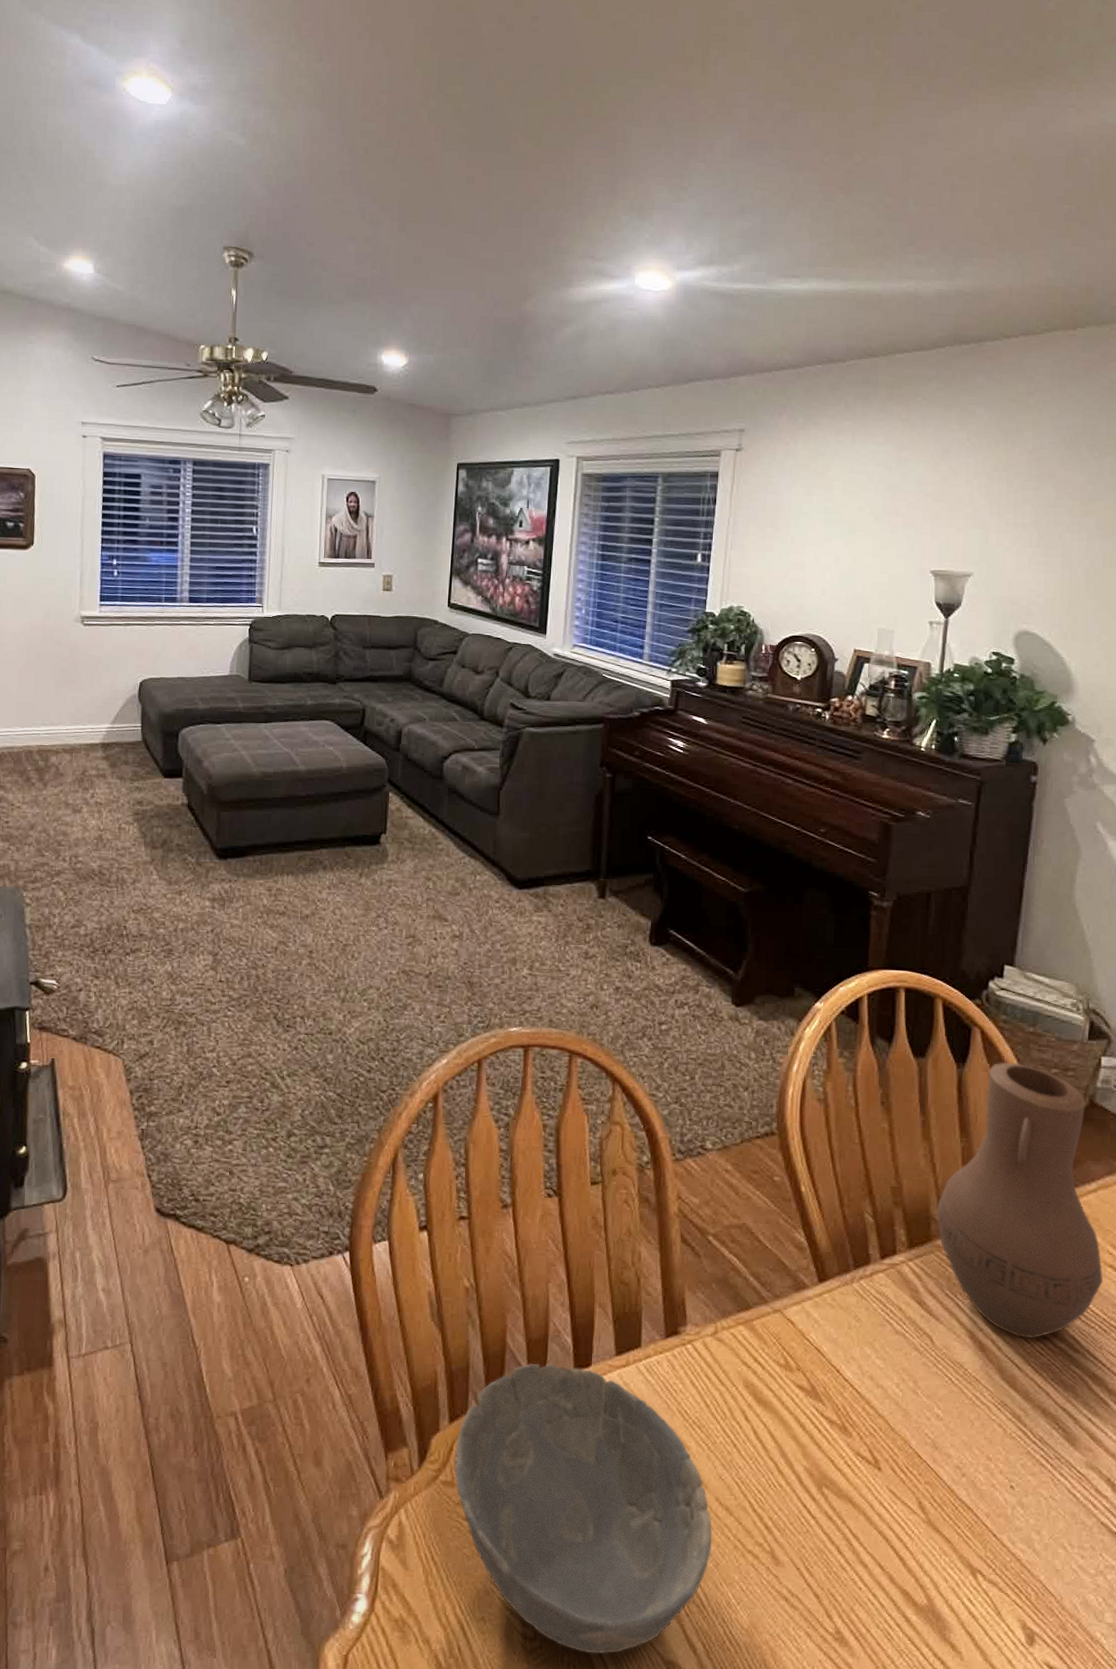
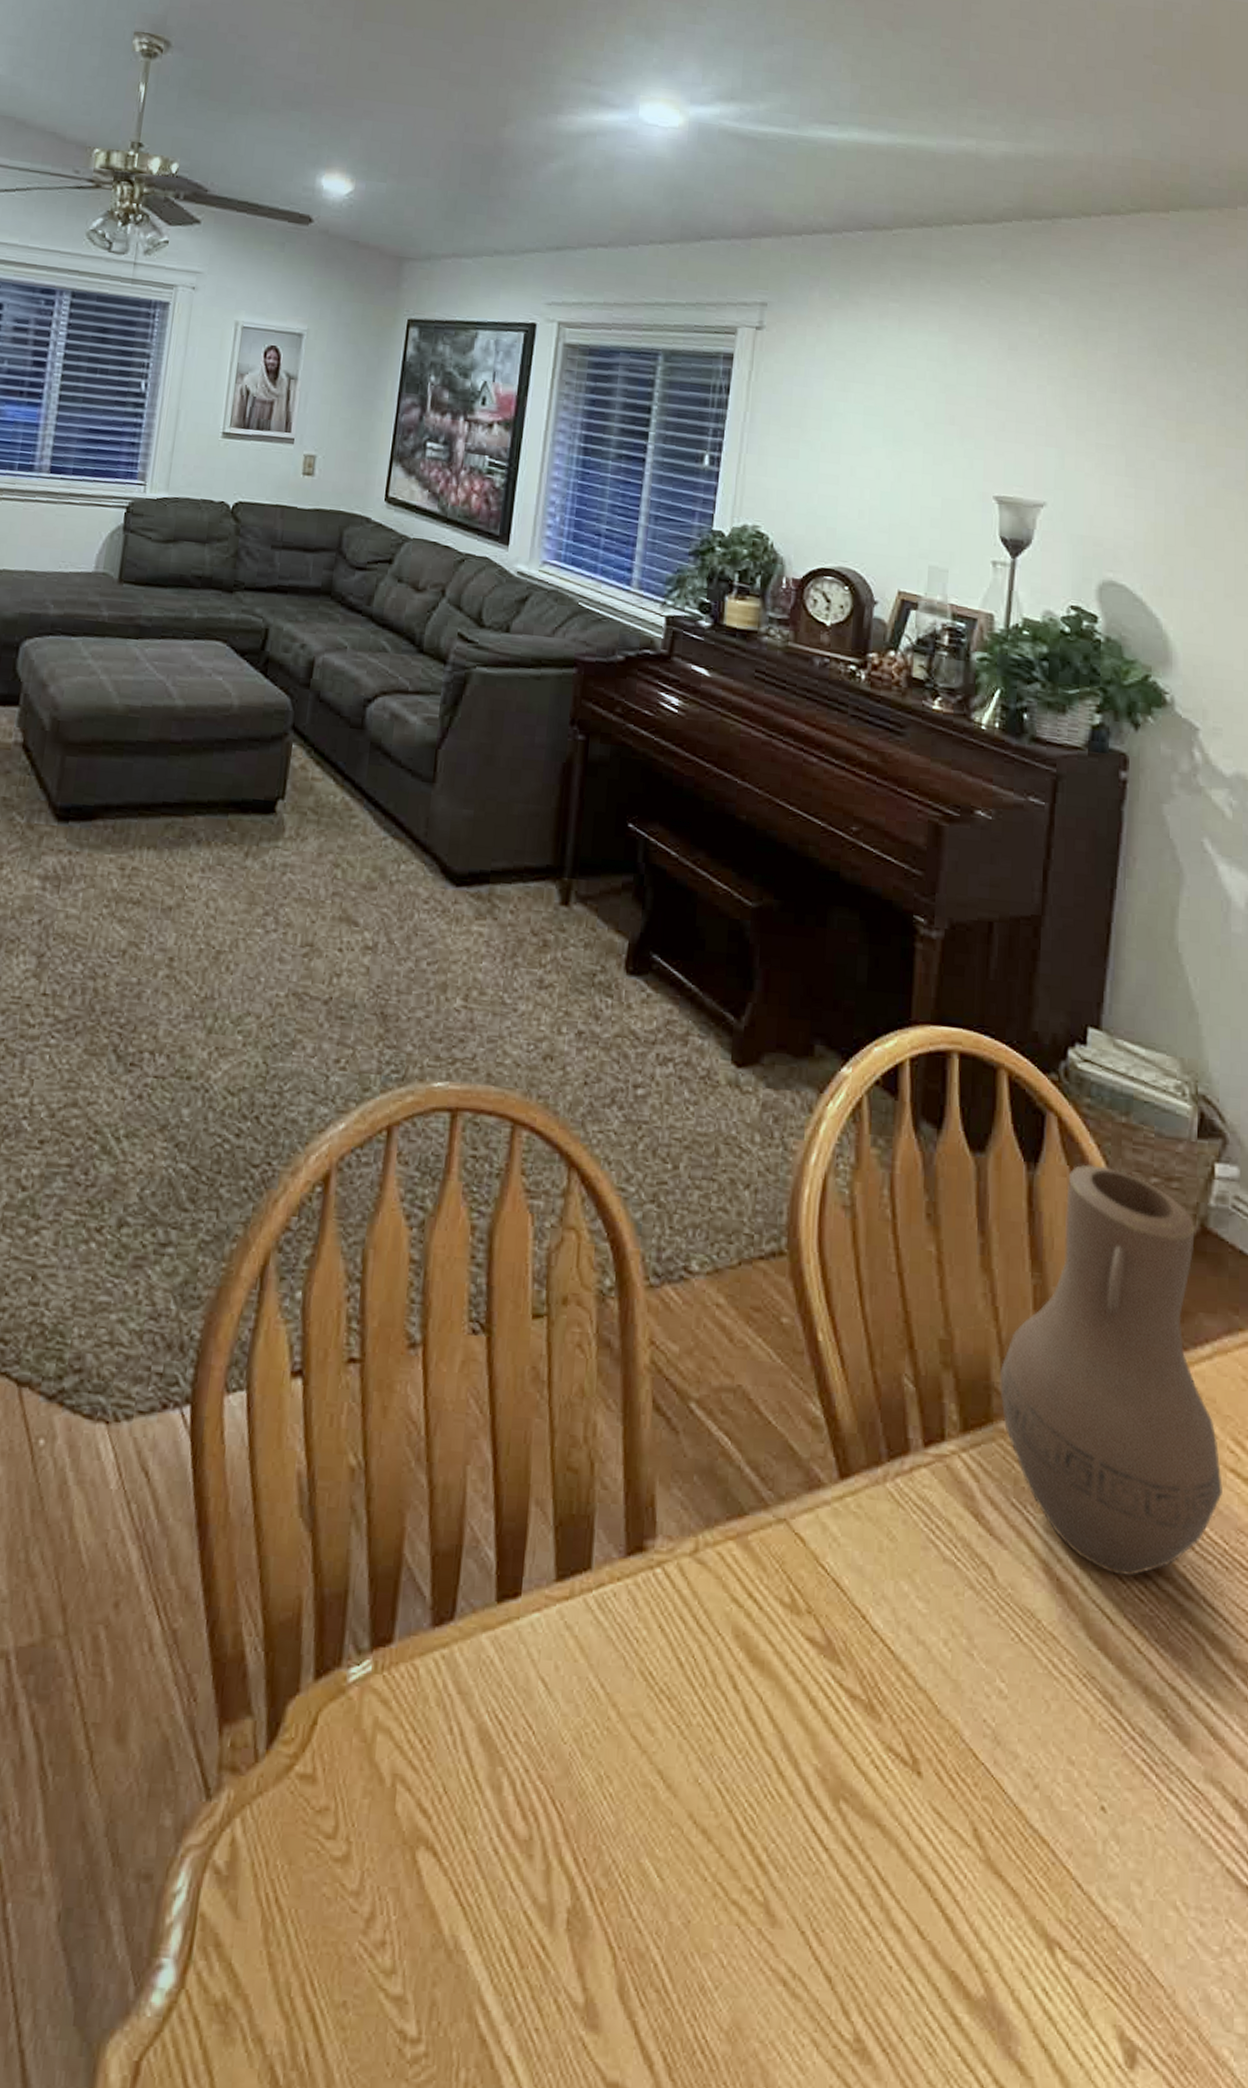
bowl: present [454,1363,713,1654] -> none [317,1590,683,2069]

